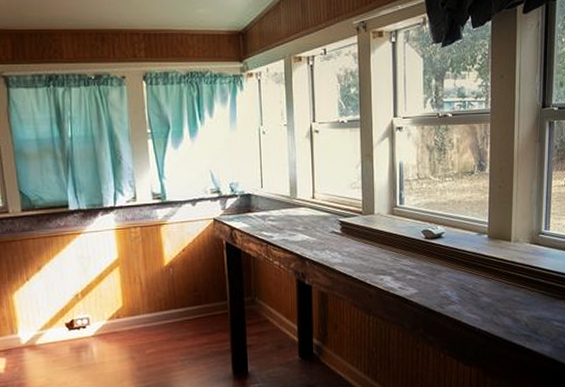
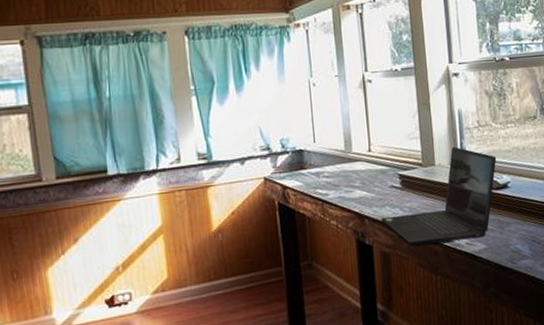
laptop: none [321,197,433,289] -> present [381,146,497,247]

